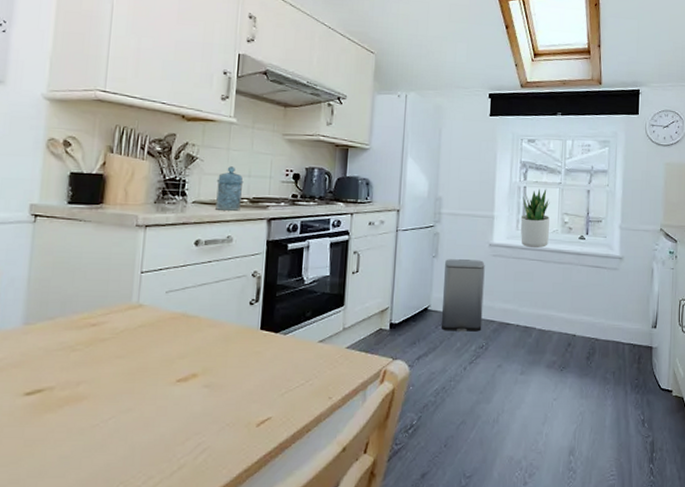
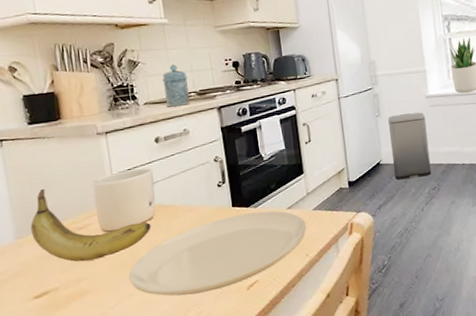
fruit: none [41,275,169,363] -> present [30,189,151,262]
mug: none [114,270,185,334] -> present [91,167,156,232]
plate: none [131,339,336,421] -> present [128,211,307,296]

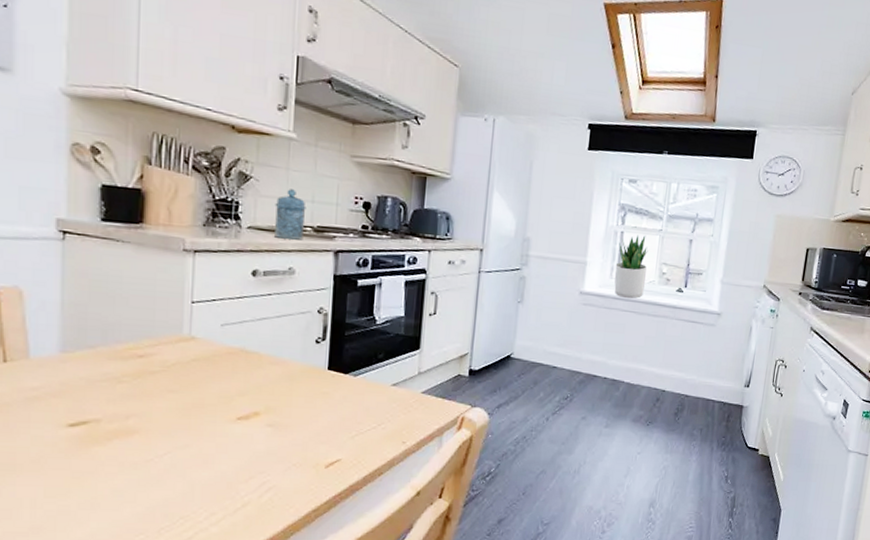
fruit: present [30,189,151,262] -> none [80,301,227,397]
mug: present [91,167,156,232] -> none [163,300,242,368]
plate: present [128,211,307,296] -> none [188,379,411,461]
pedal bin: present [388,112,432,180] -> none [524,305,574,383]

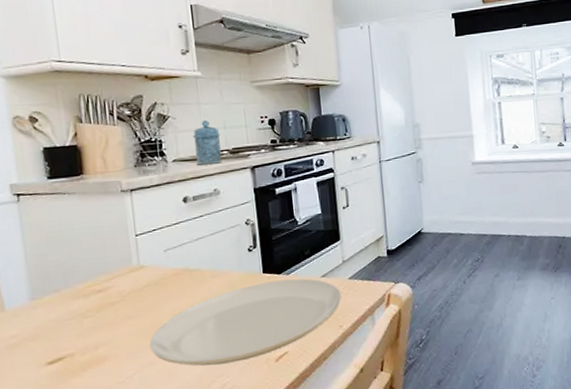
plate: none [188,379,411,461] -> present [149,278,342,366]
planter: present [614,235,648,299] -> none [498,102,529,162]

